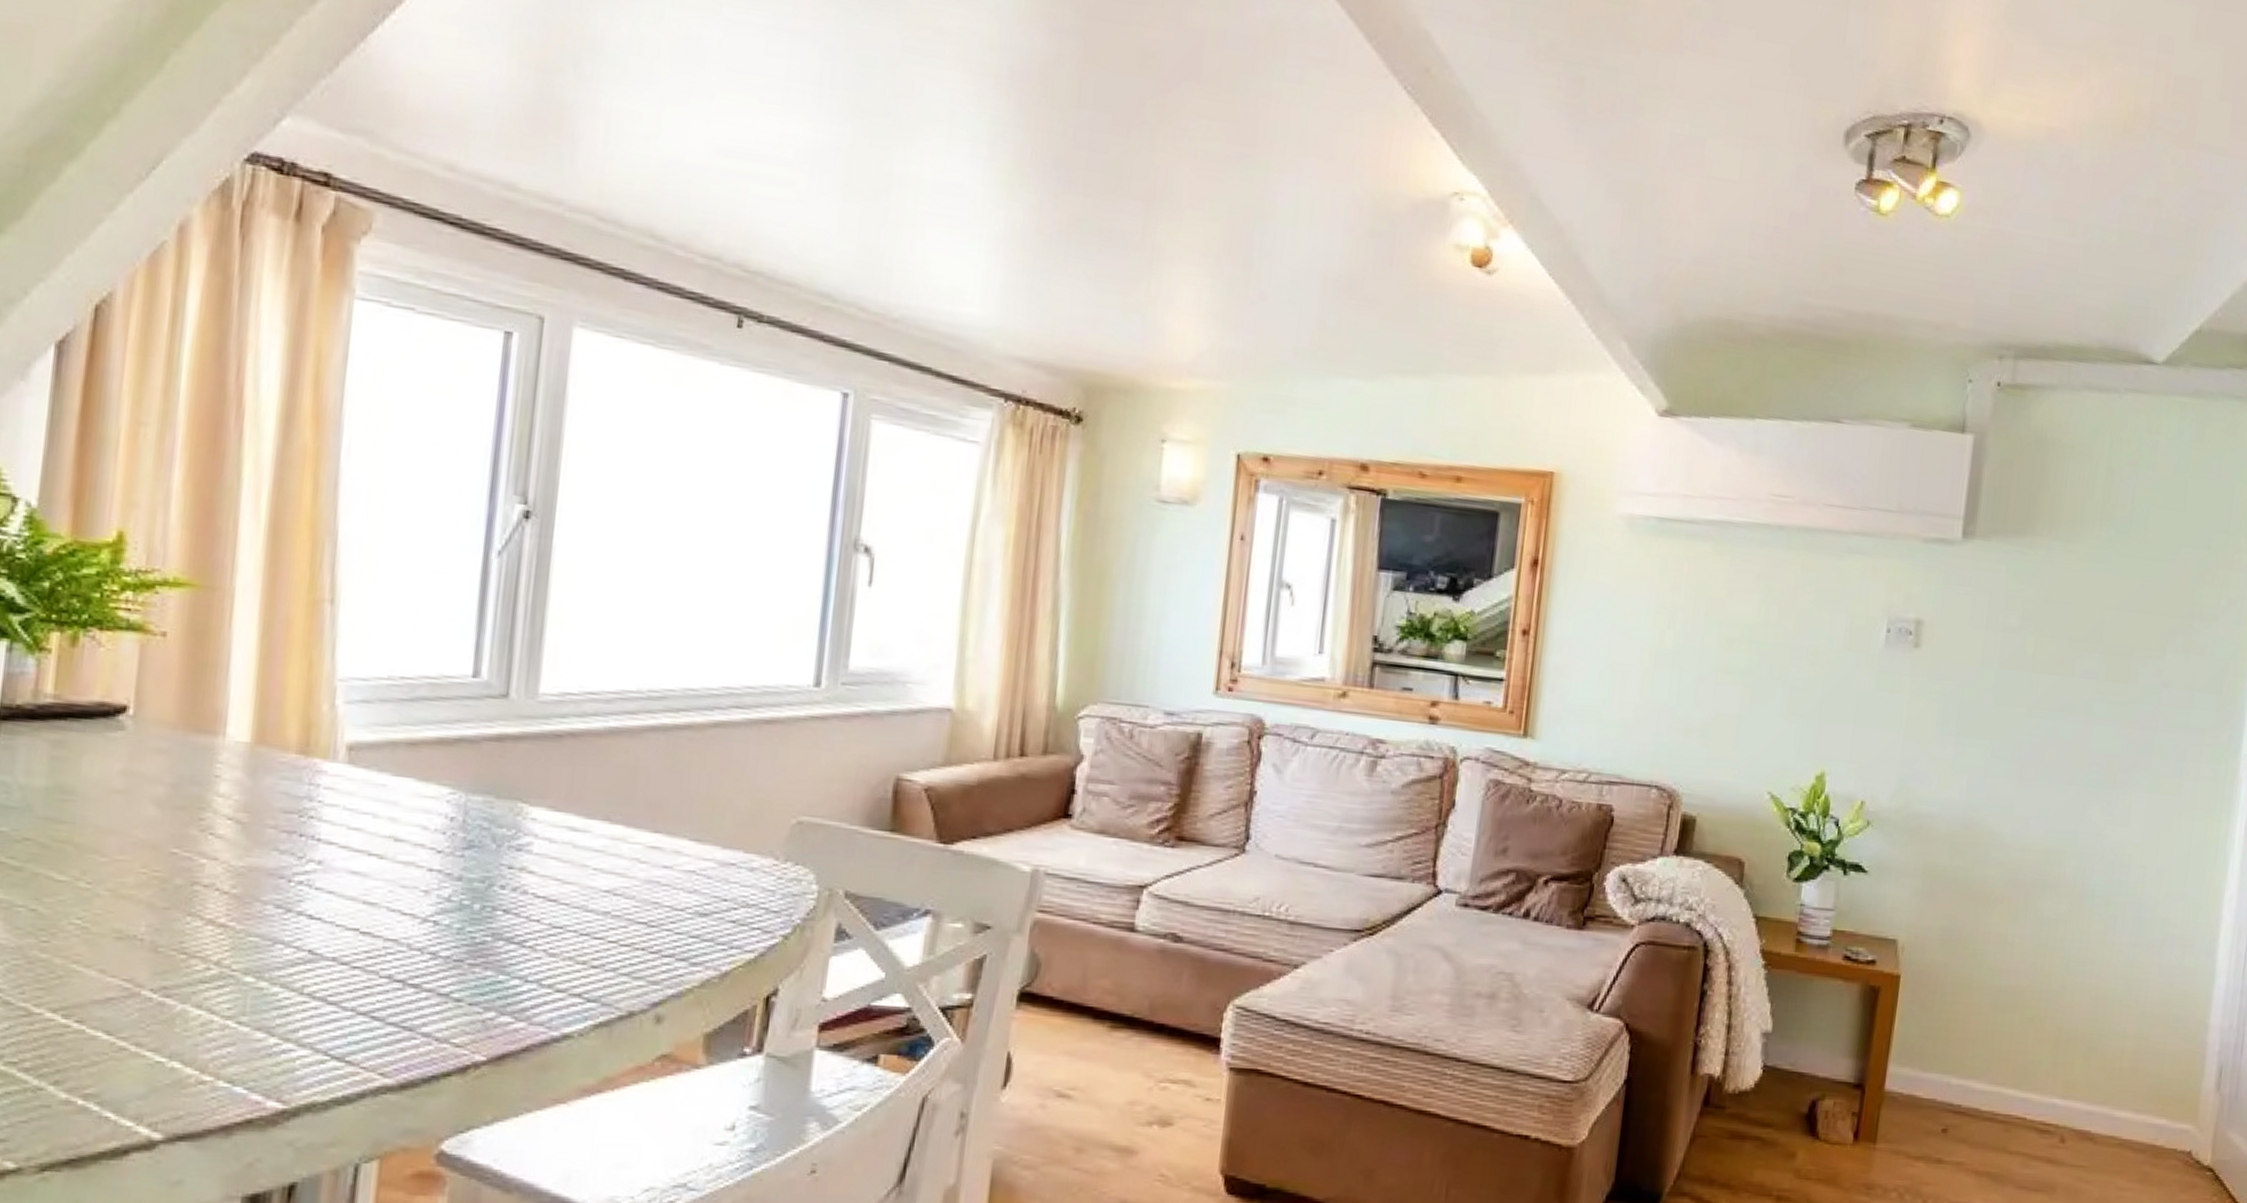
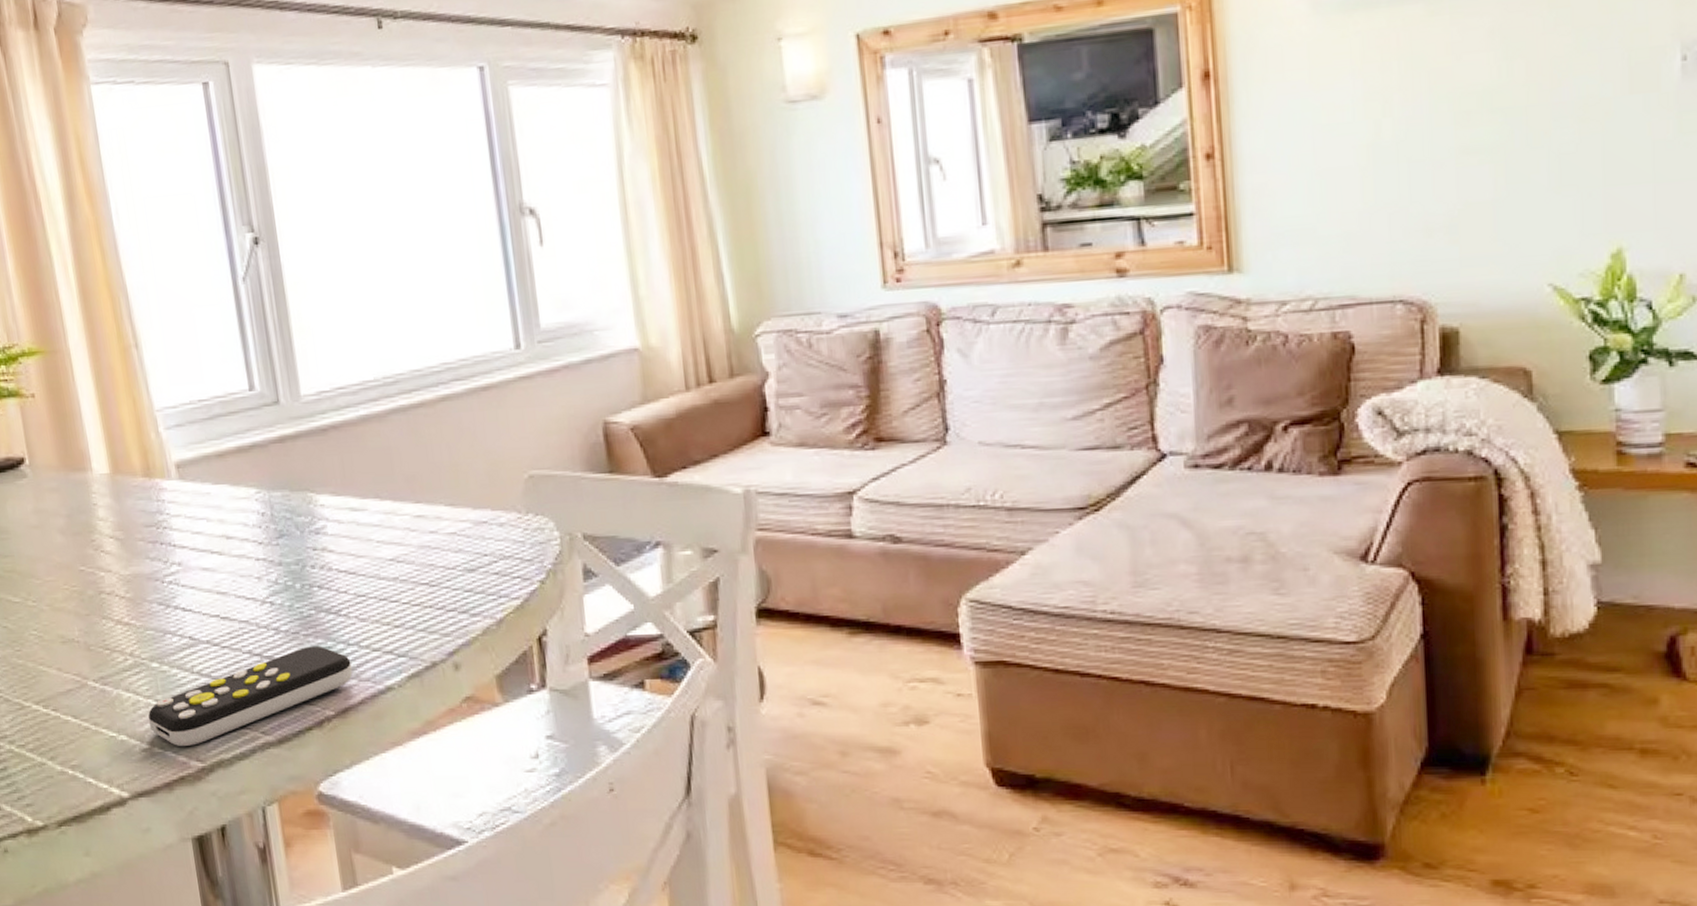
remote control: none [219,977,524,1082] -> present [148,645,353,746]

